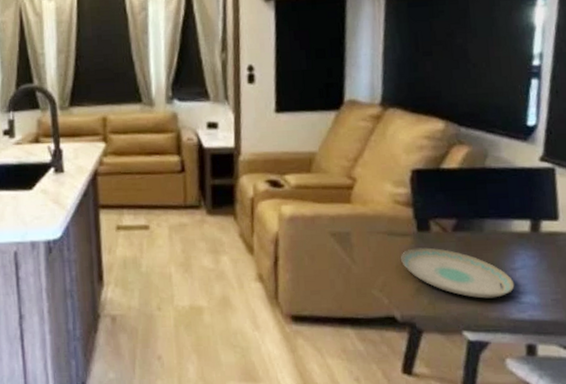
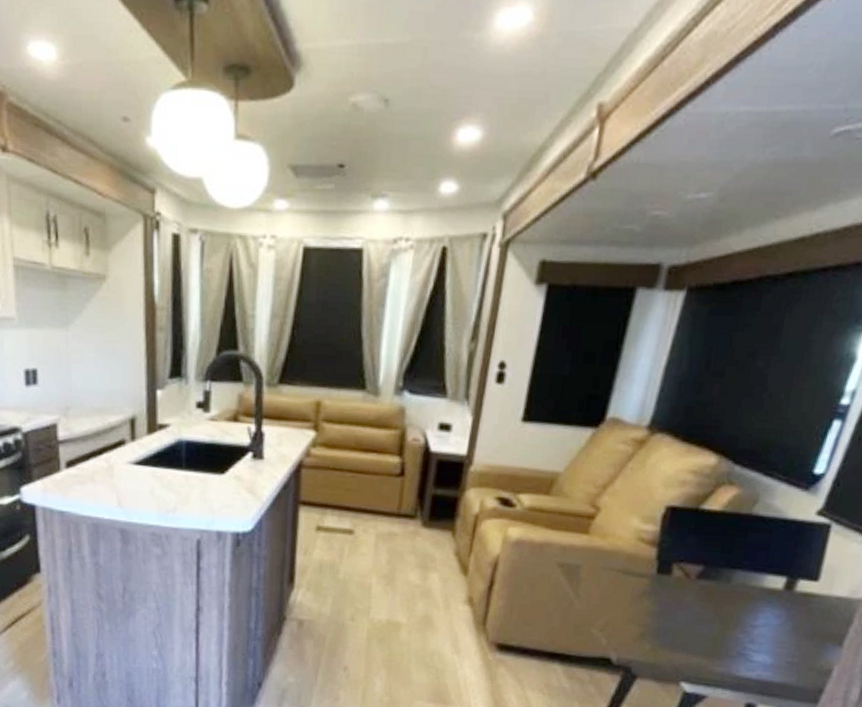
plate: present [401,247,515,299] -> none [631,591,751,653]

